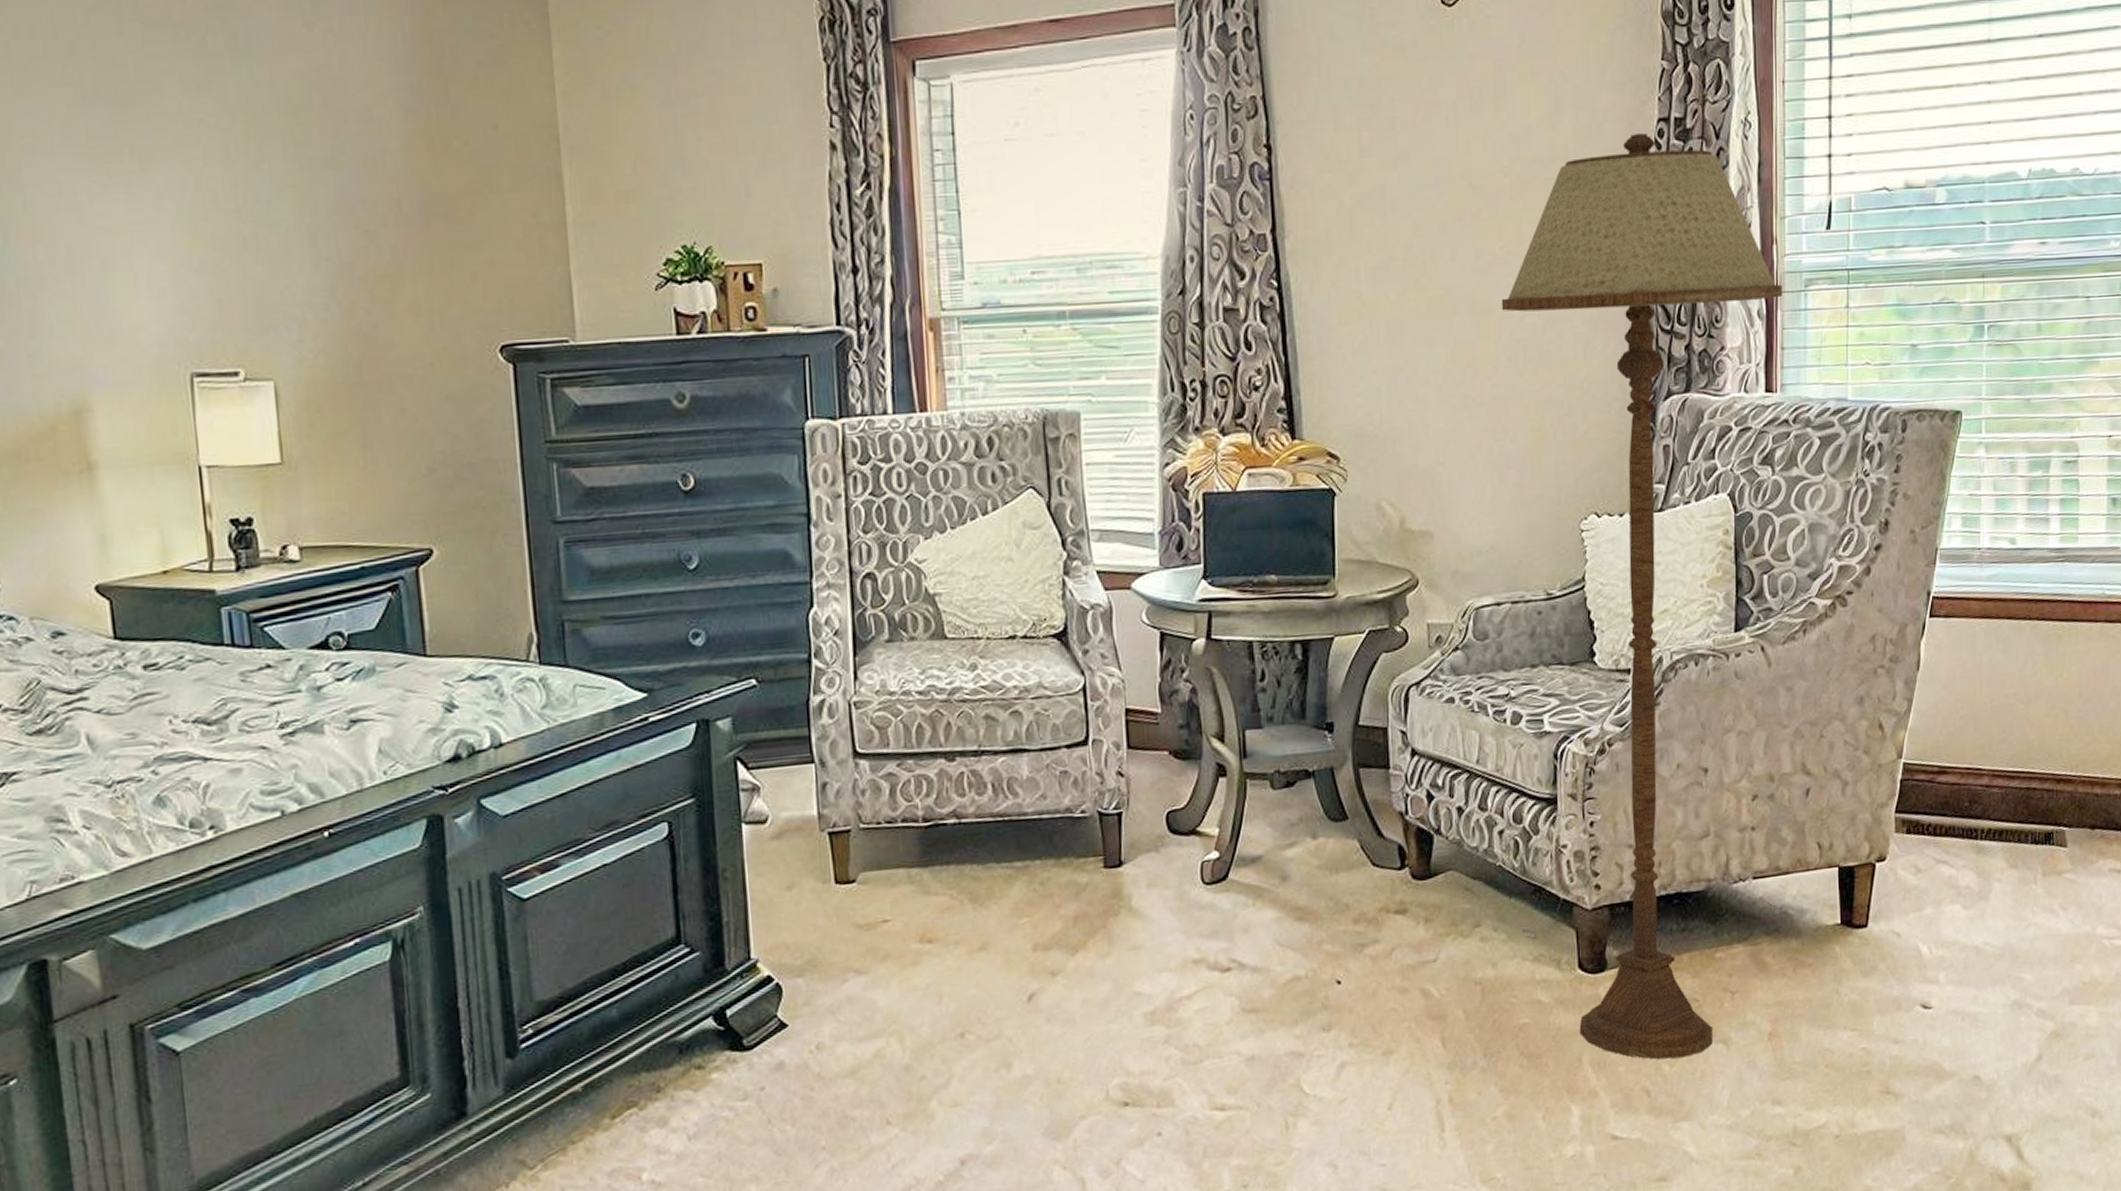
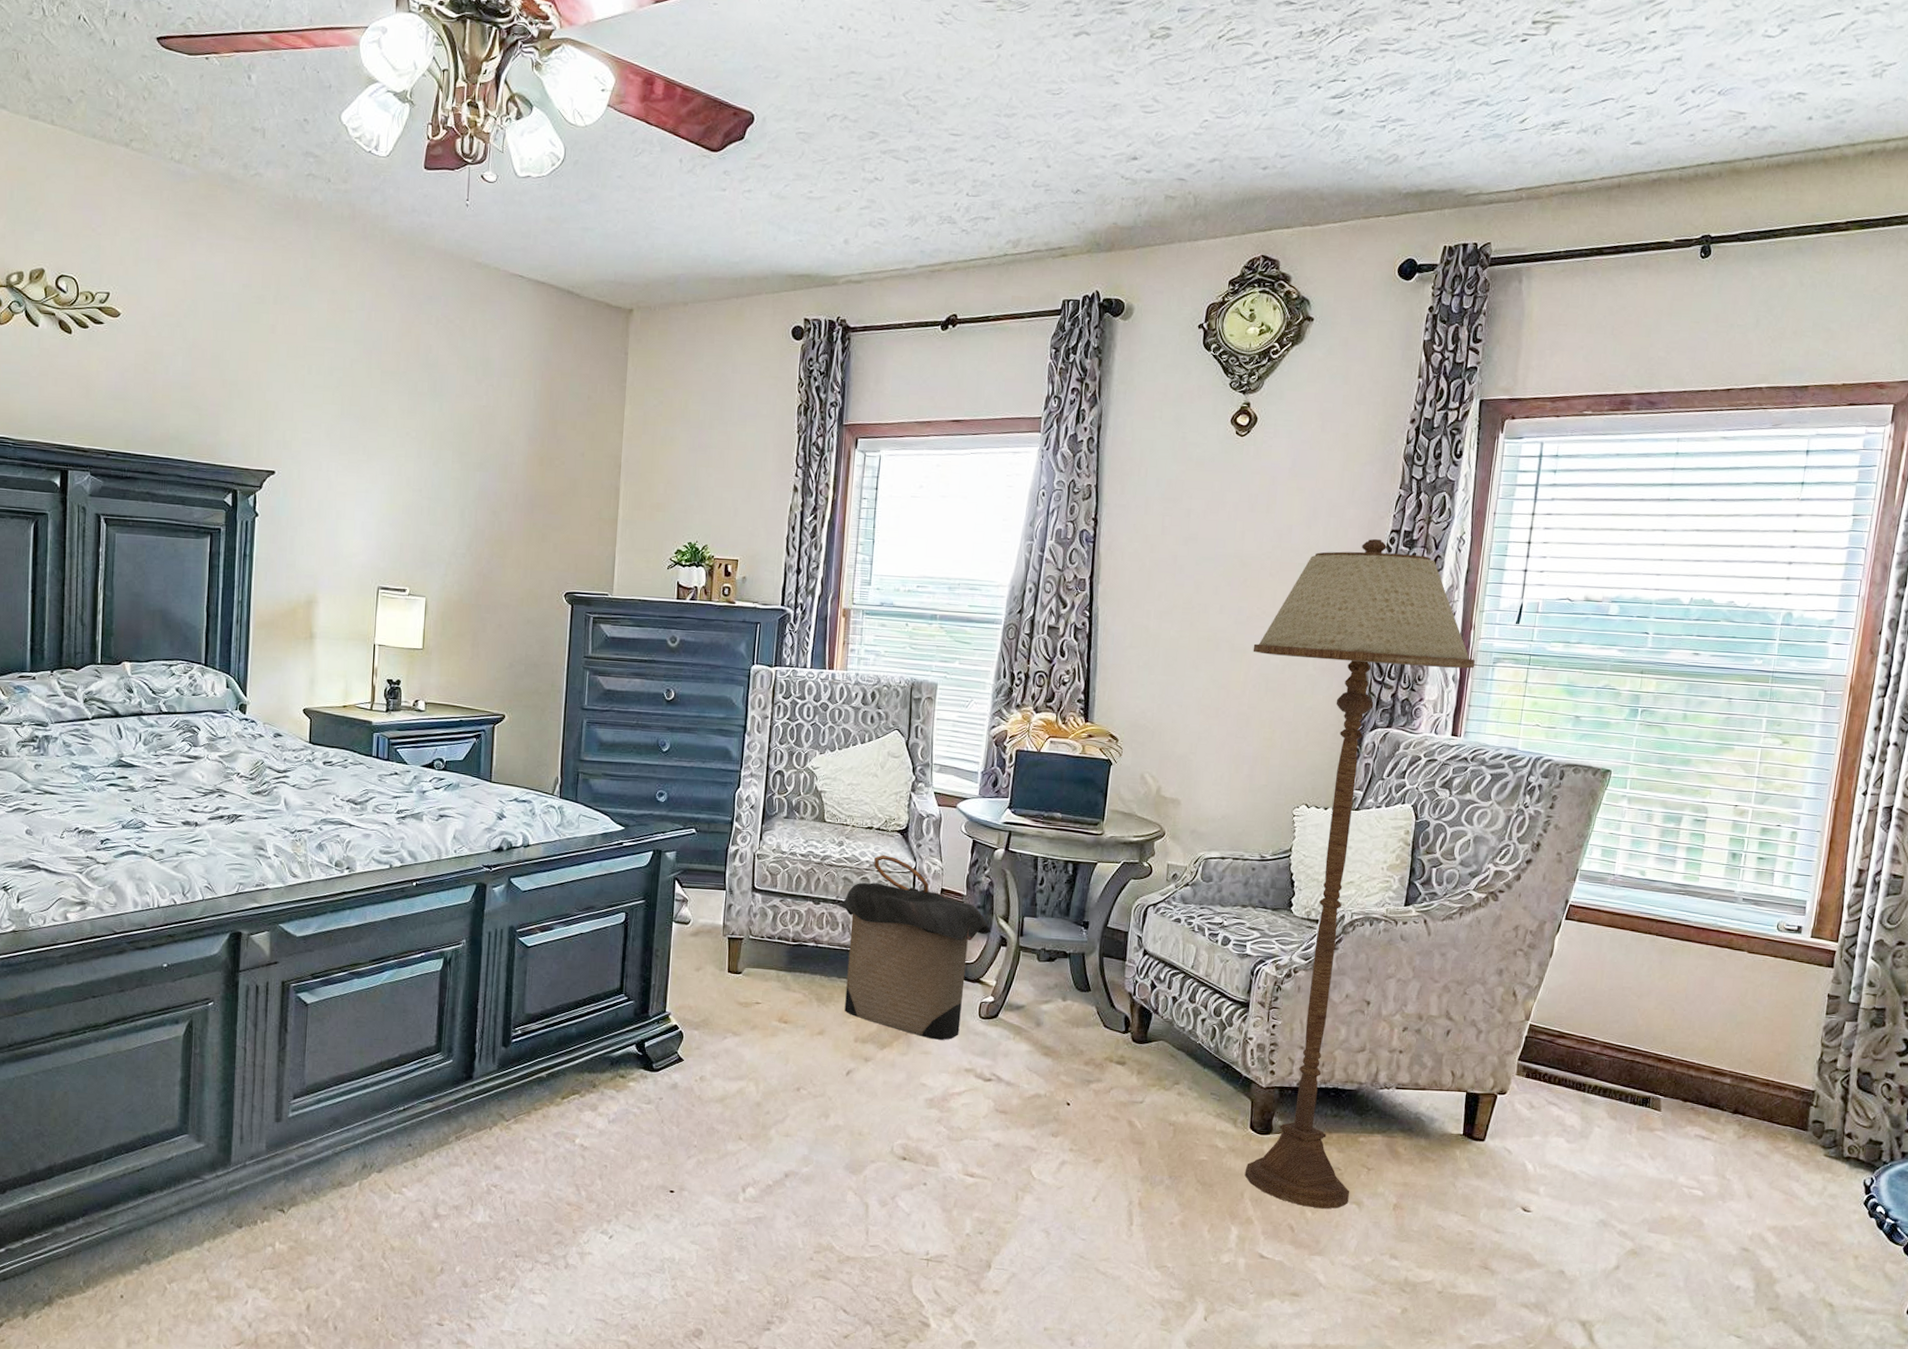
laundry hamper: none [980,673,1204,927] -> present [836,855,992,1040]

